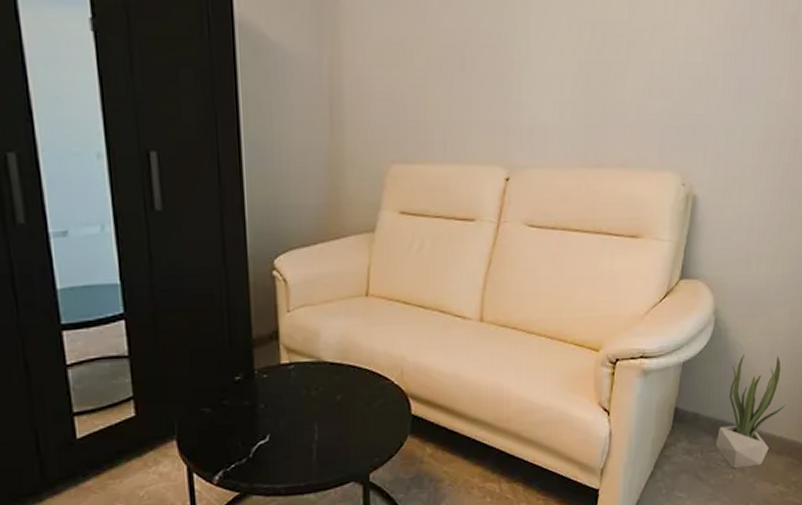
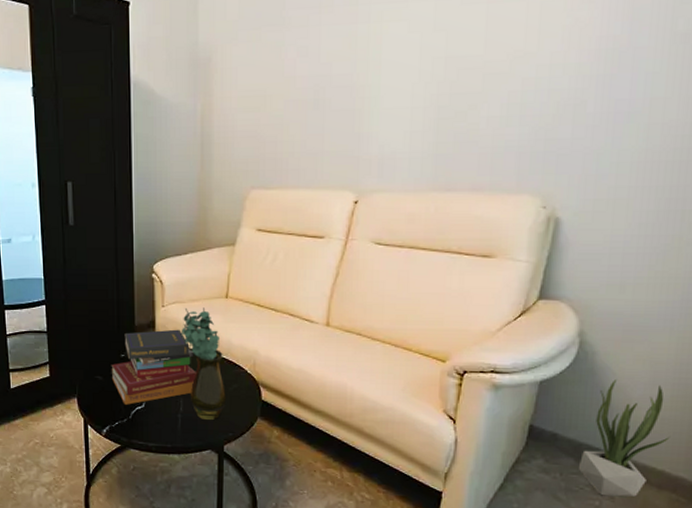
books: none [222,338,333,441] -> present [111,329,196,405]
vase: none [313,309,371,447] -> present [182,307,227,421]

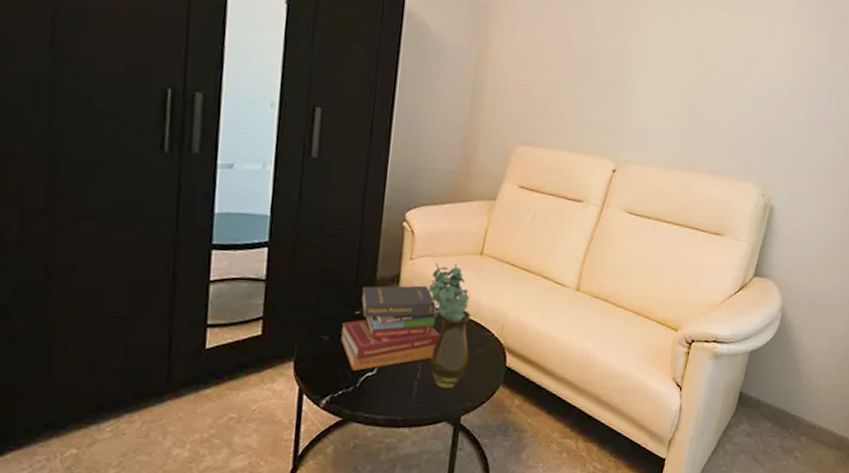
potted plant: present [578,380,671,498] -> none [773,351,839,457]

